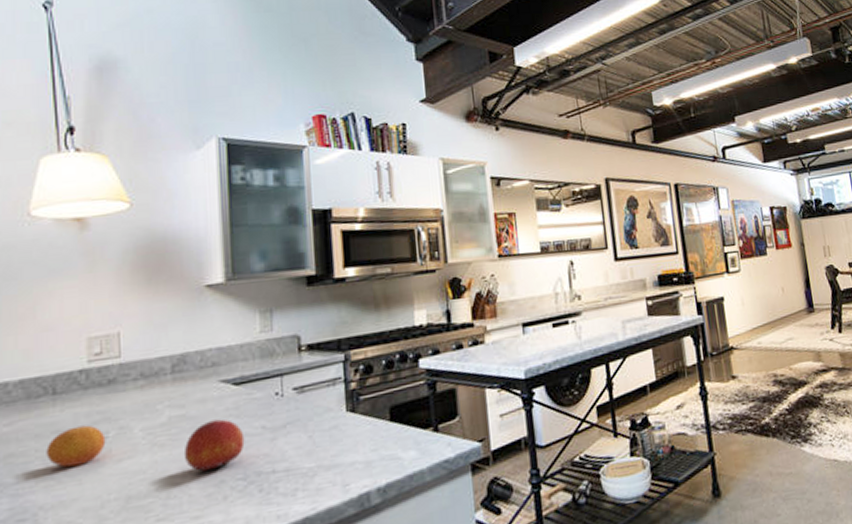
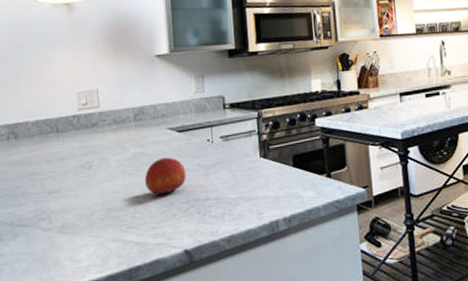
fruit: present [46,425,106,468] -> none [54,155,93,185]

